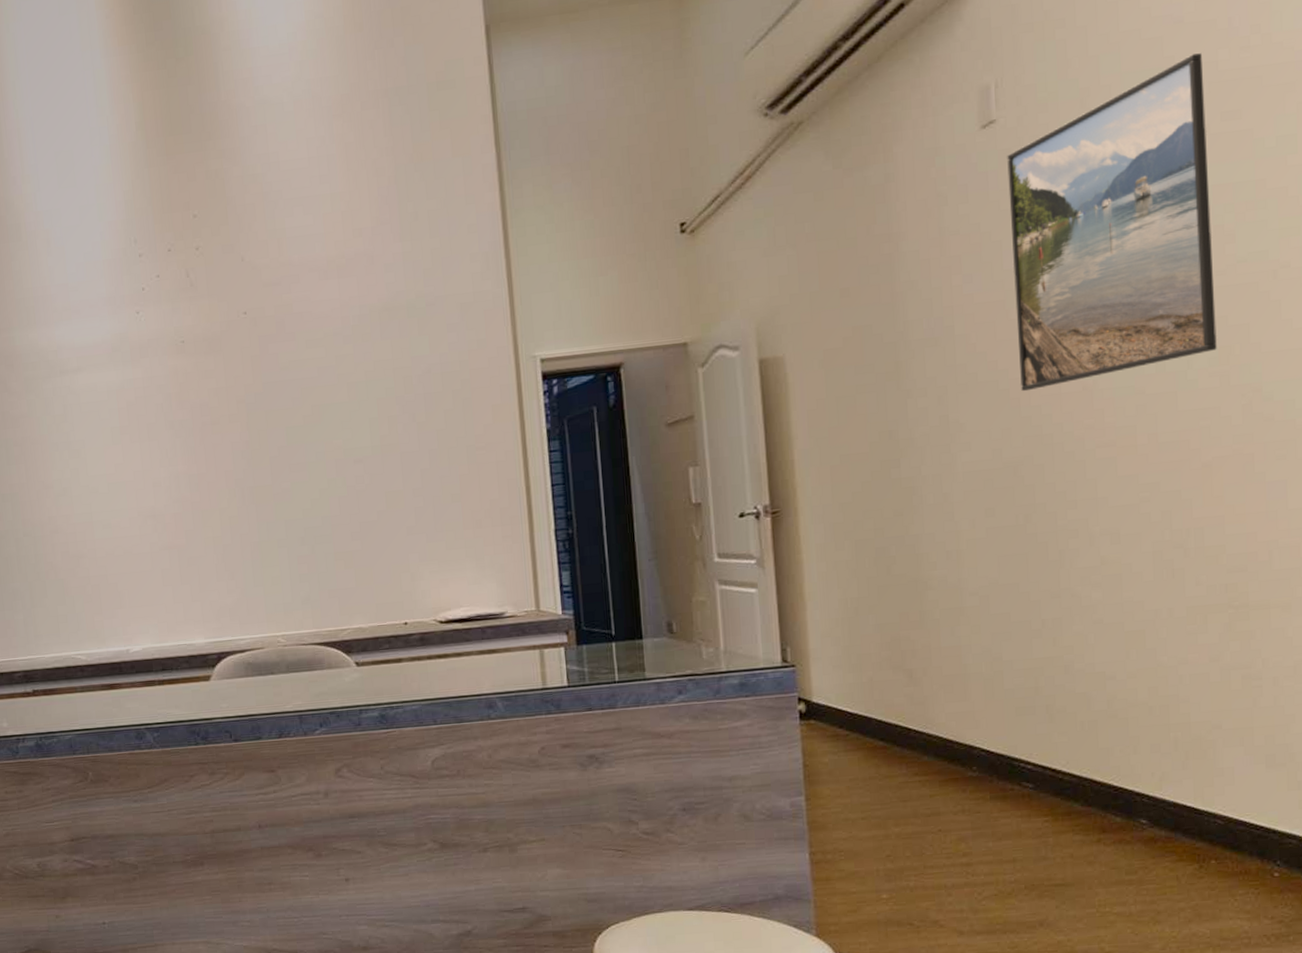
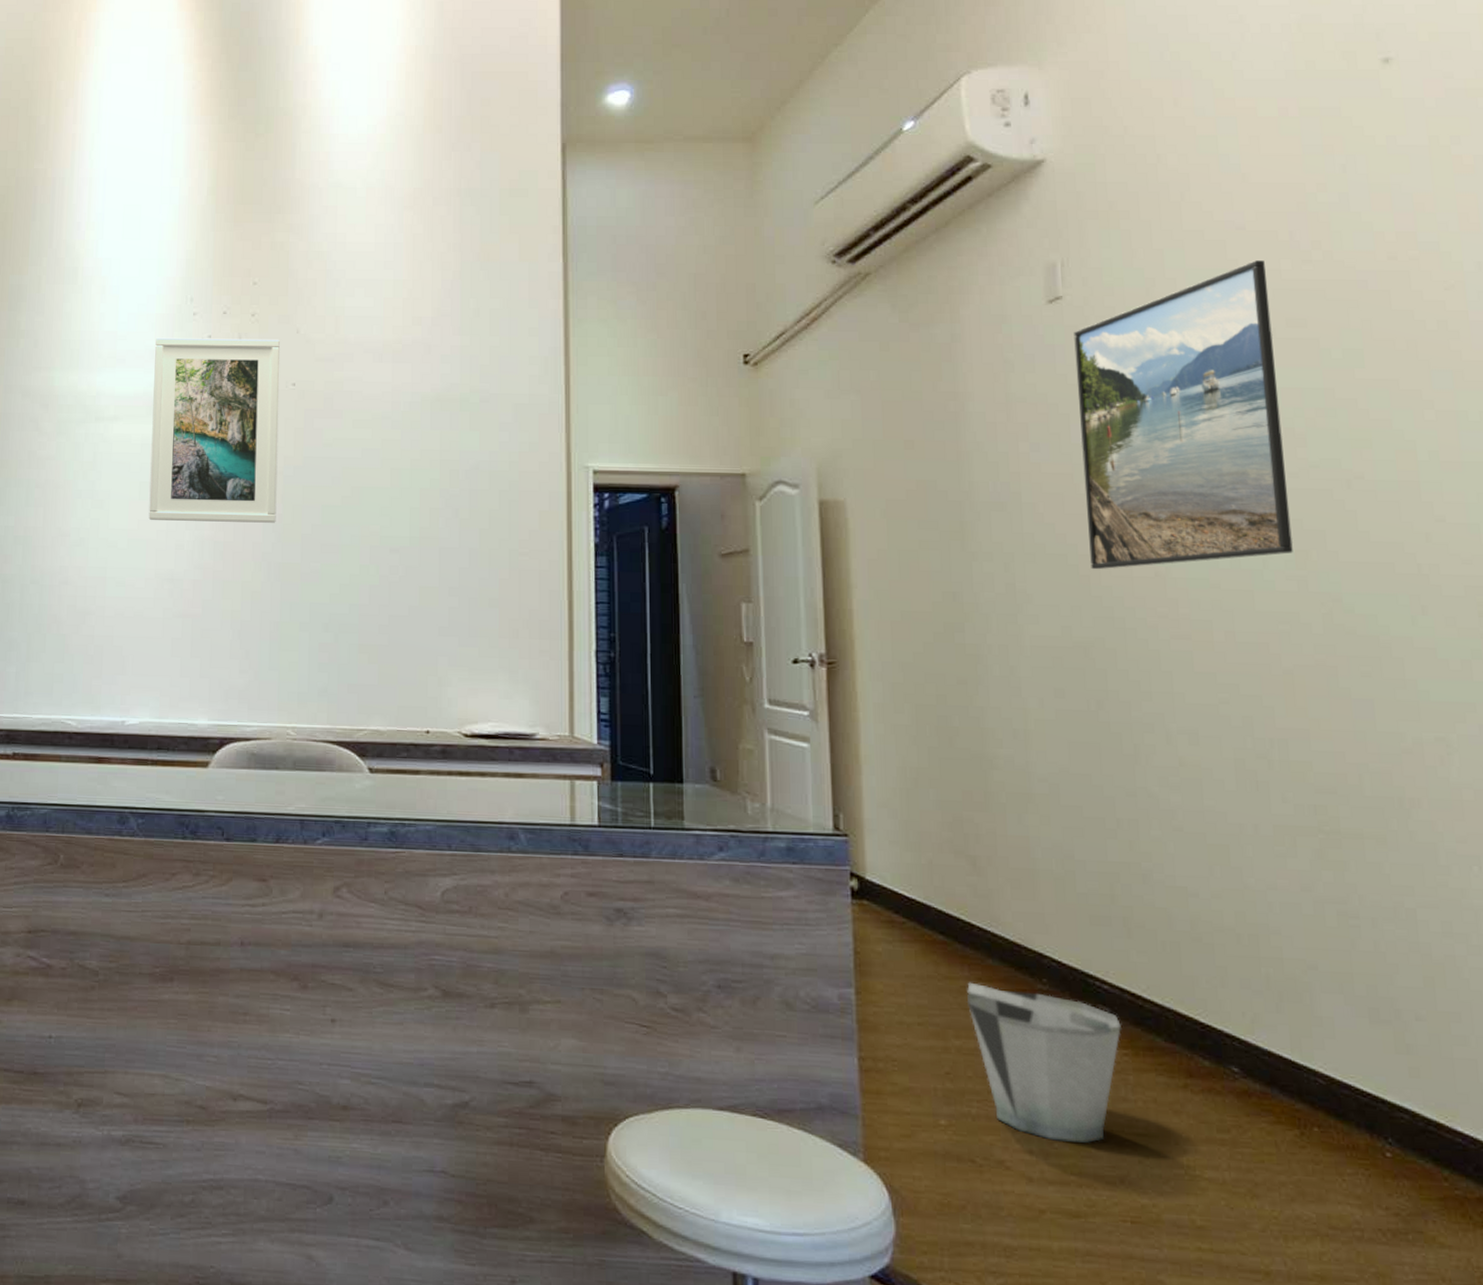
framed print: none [106,270,244,463] -> present [148,337,280,523]
bucket: none [904,778,1043,899] -> present [966,982,1121,1144]

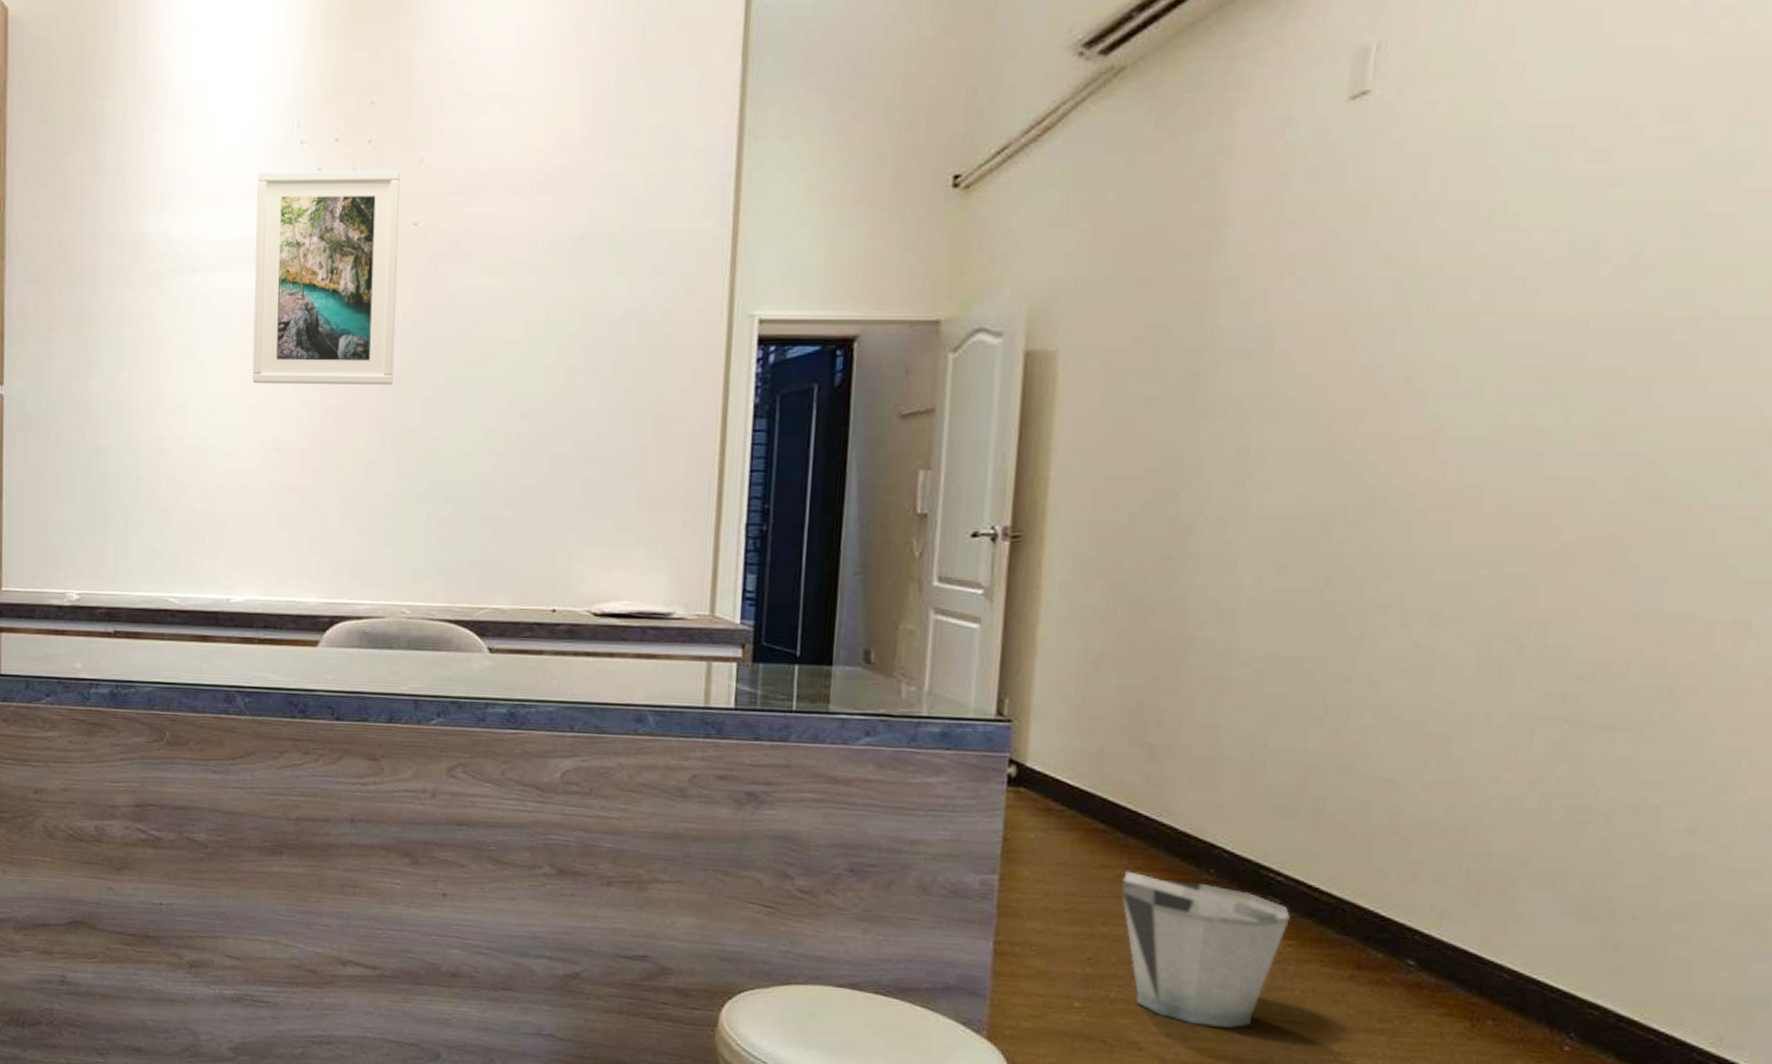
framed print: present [1074,260,1293,570] -> none [1346,34,1651,429]

